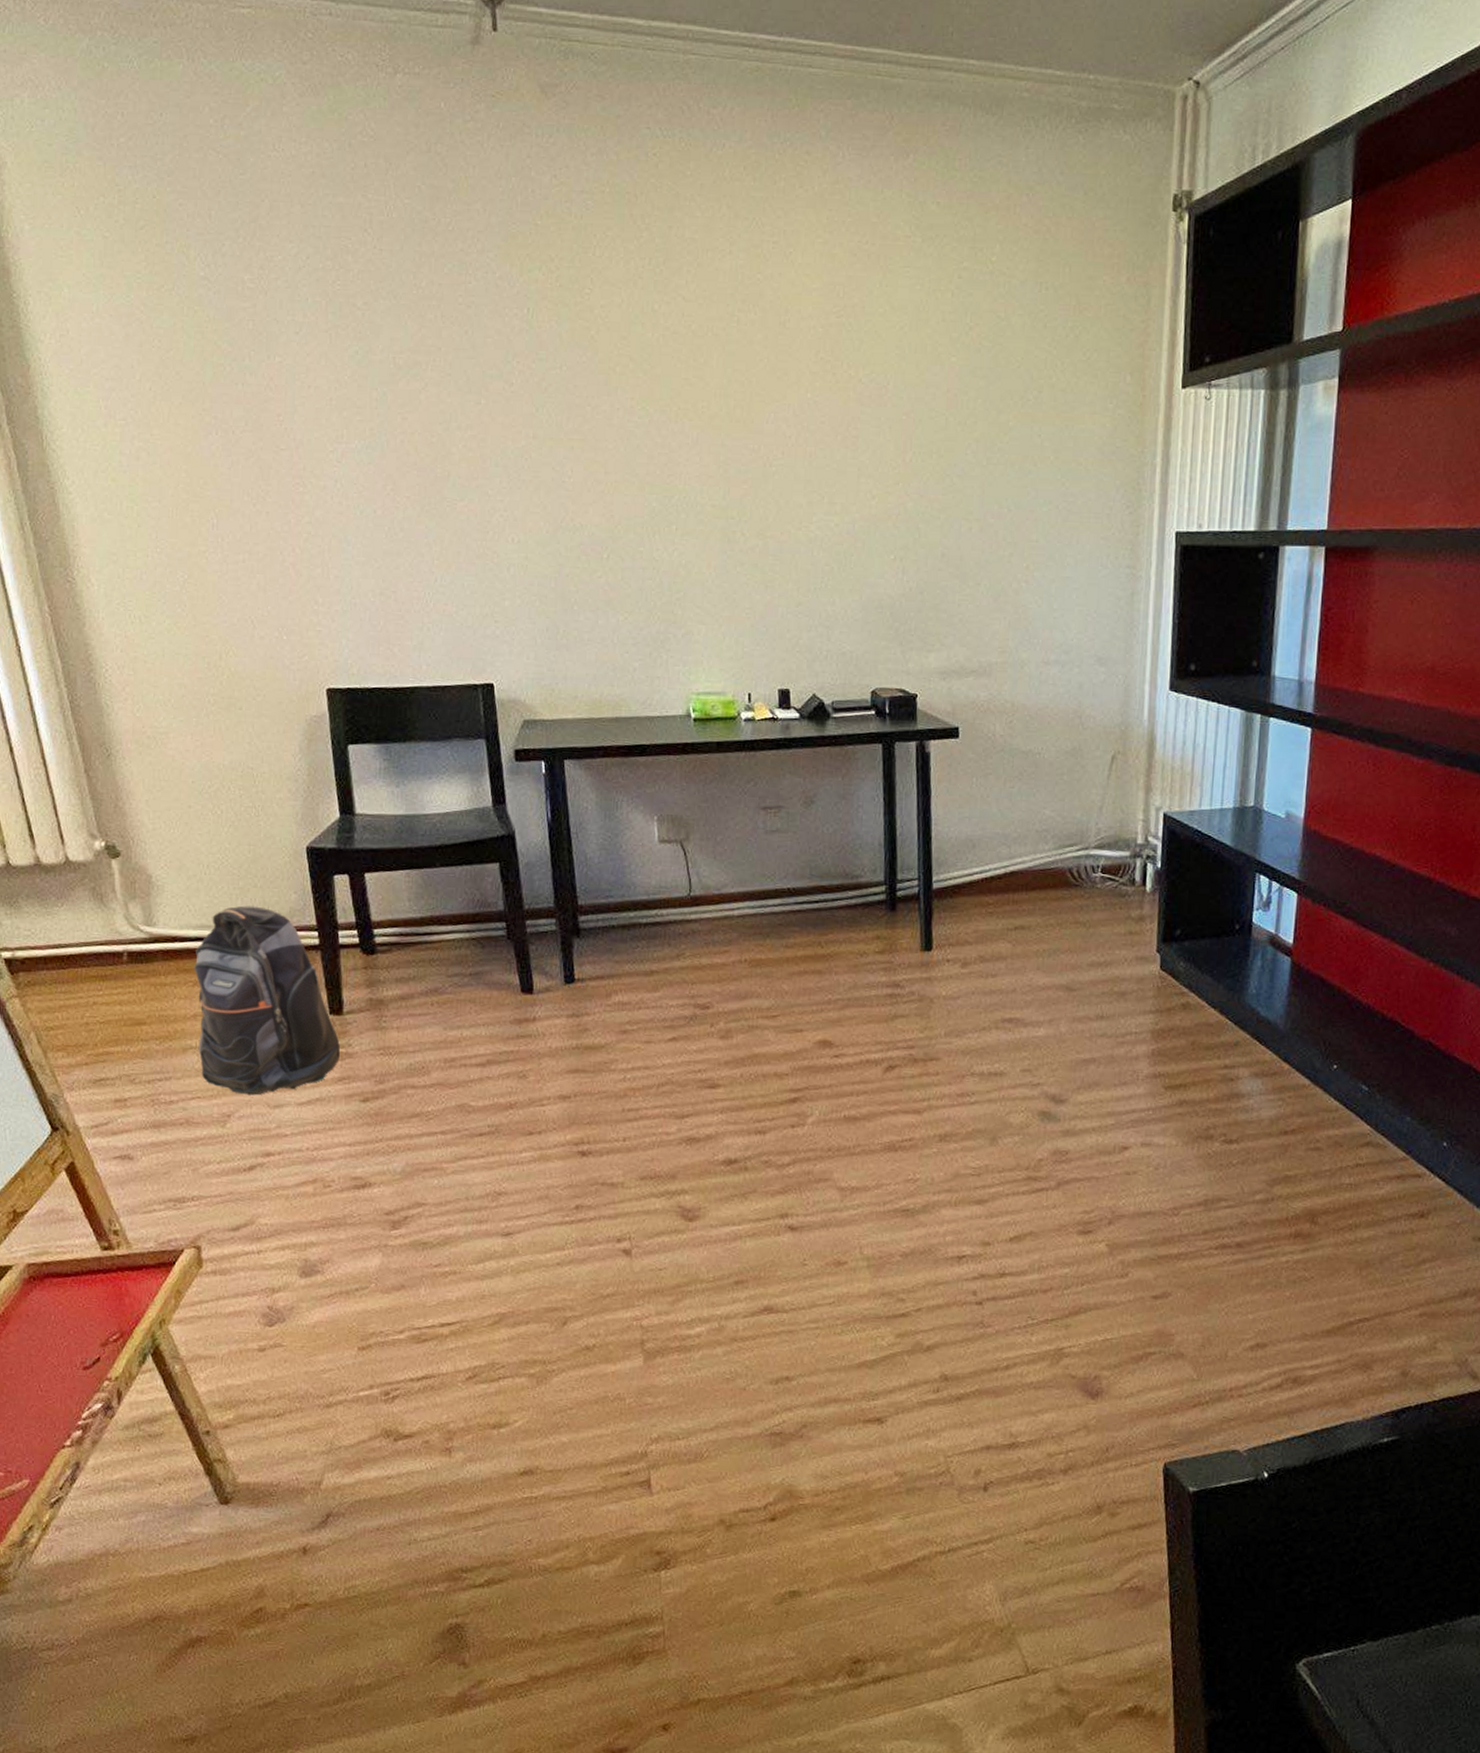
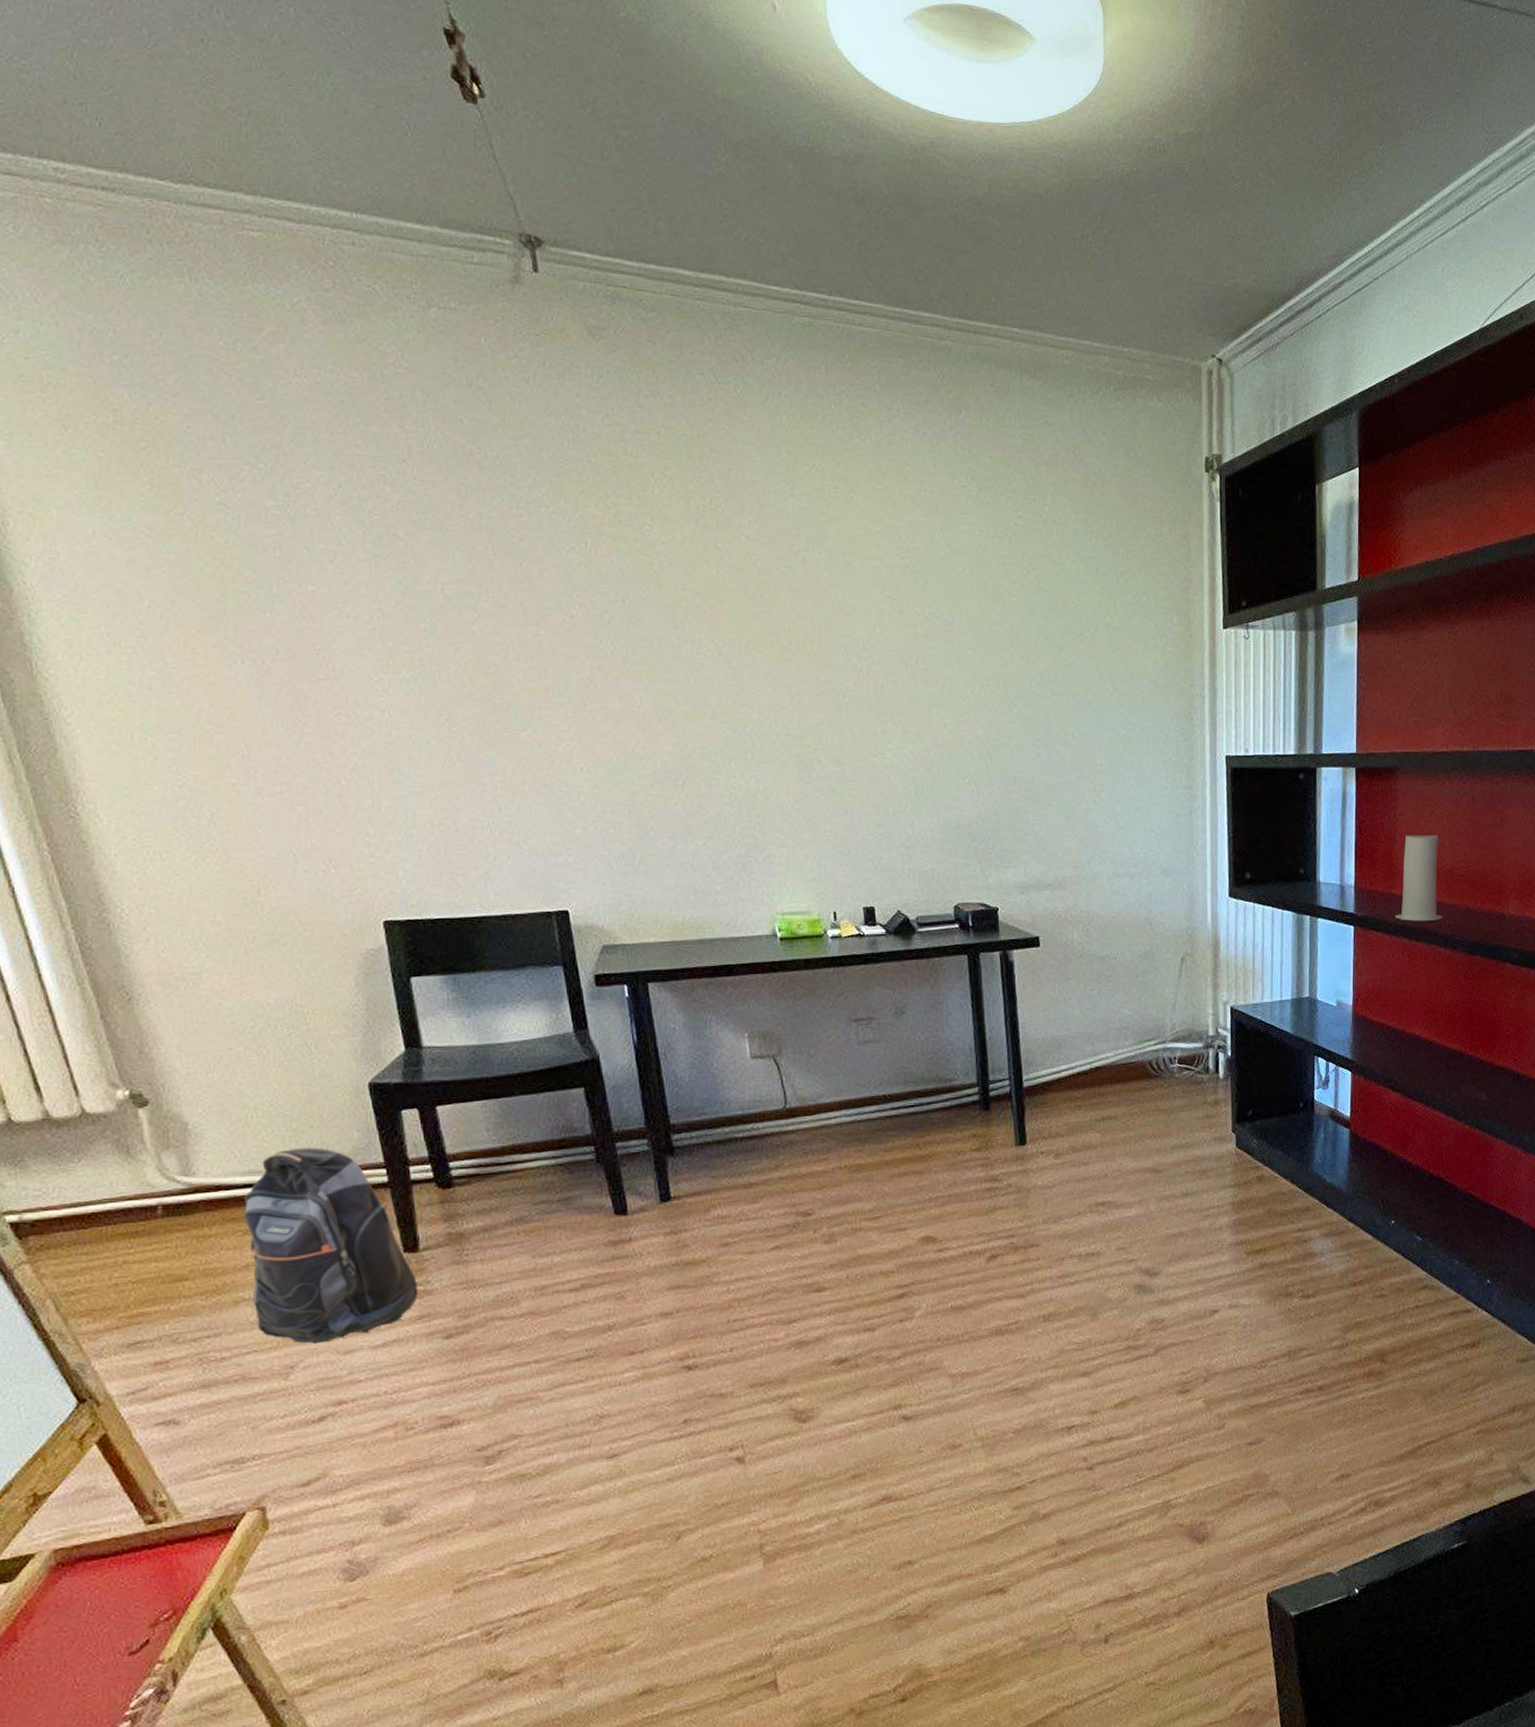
candle: none [1360,625,1419,726] -> present [1395,835,1442,922]

